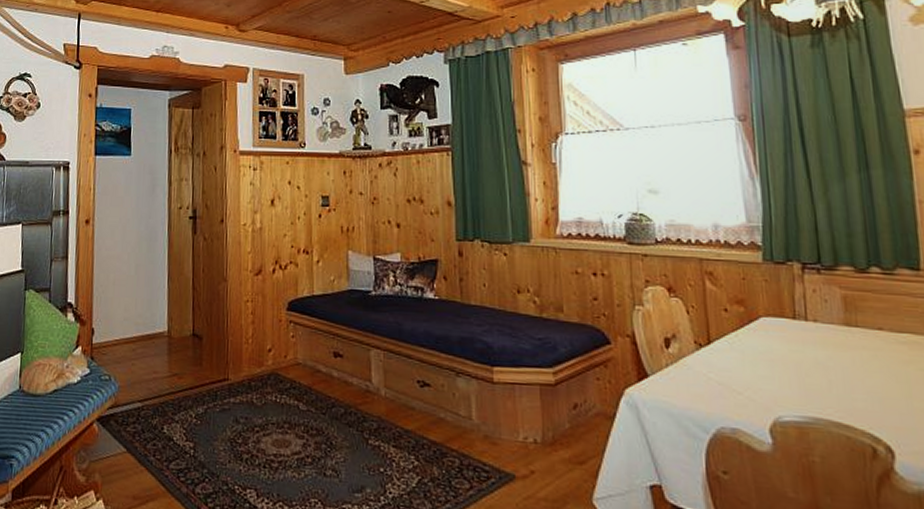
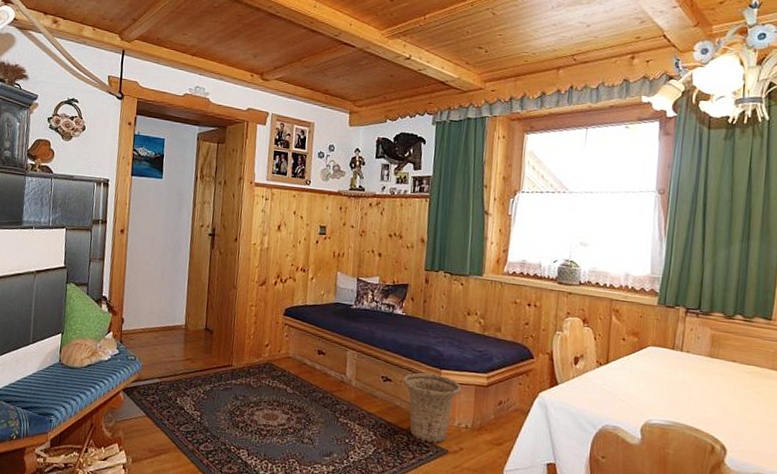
basket: none [444,371,522,466] -> present [402,372,461,443]

